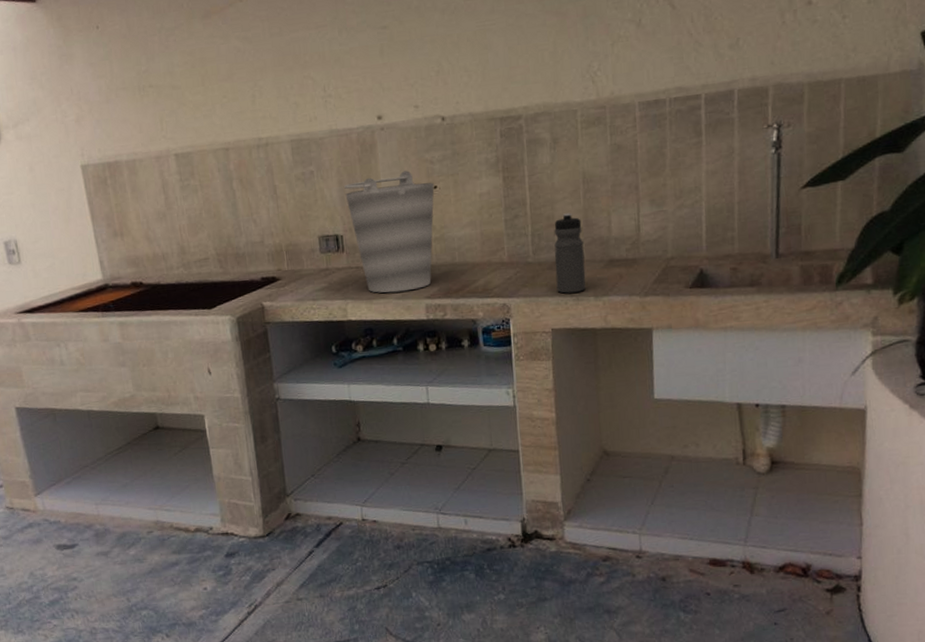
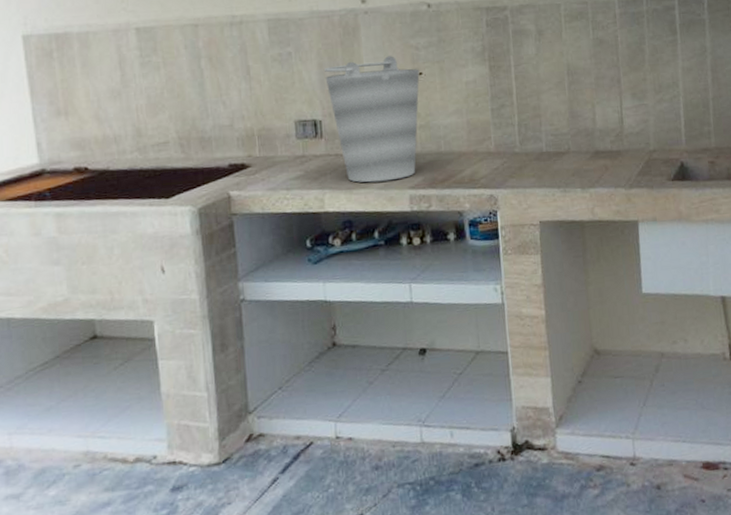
water bottle: present [554,213,586,294] -> none [540,103,573,185]

